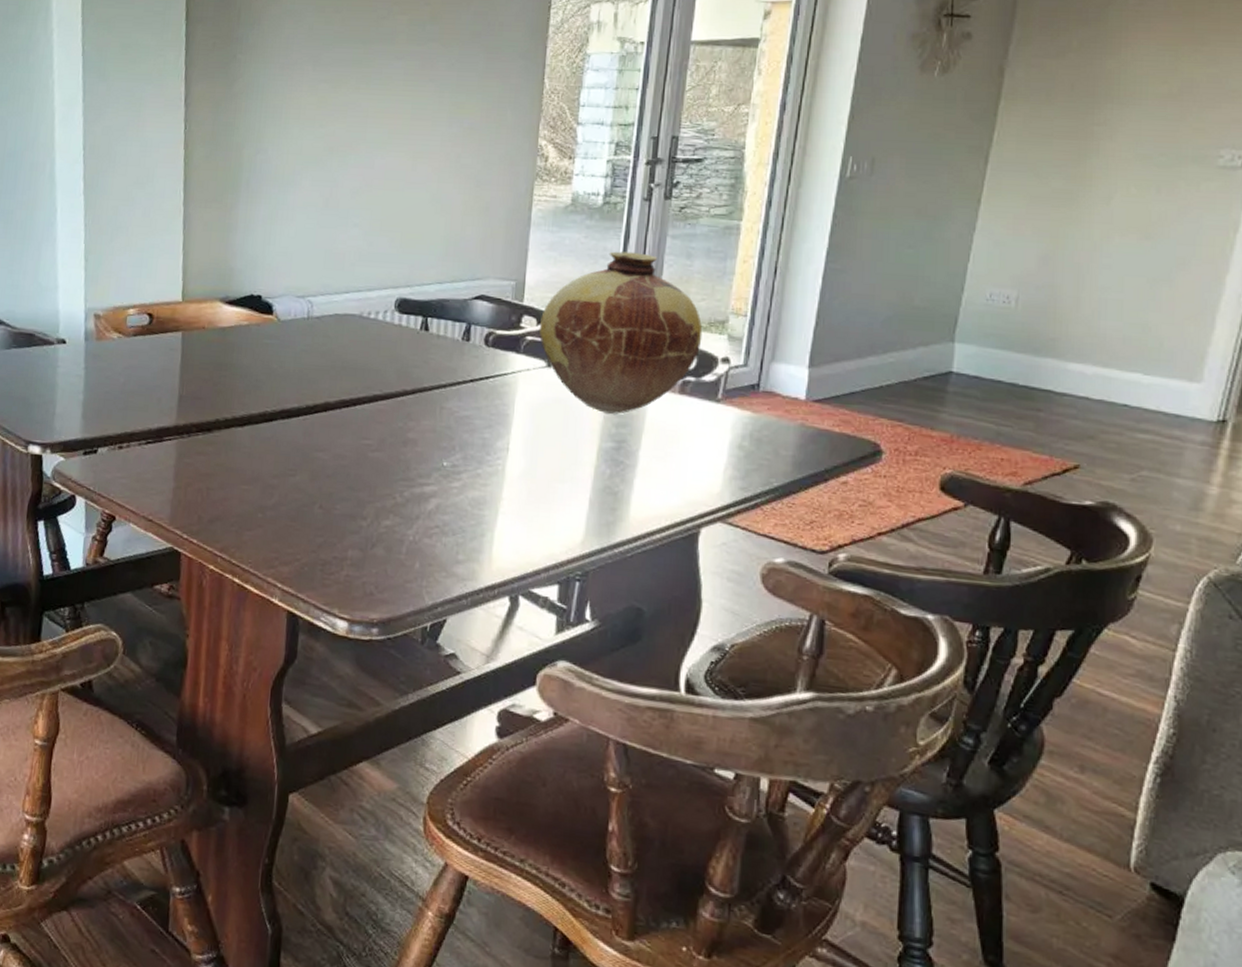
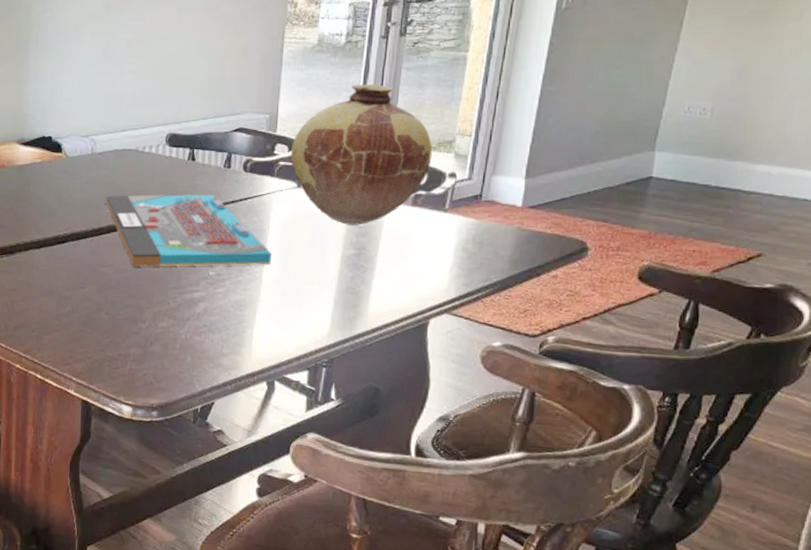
board game: none [323,367,516,457] -> present [106,194,271,267]

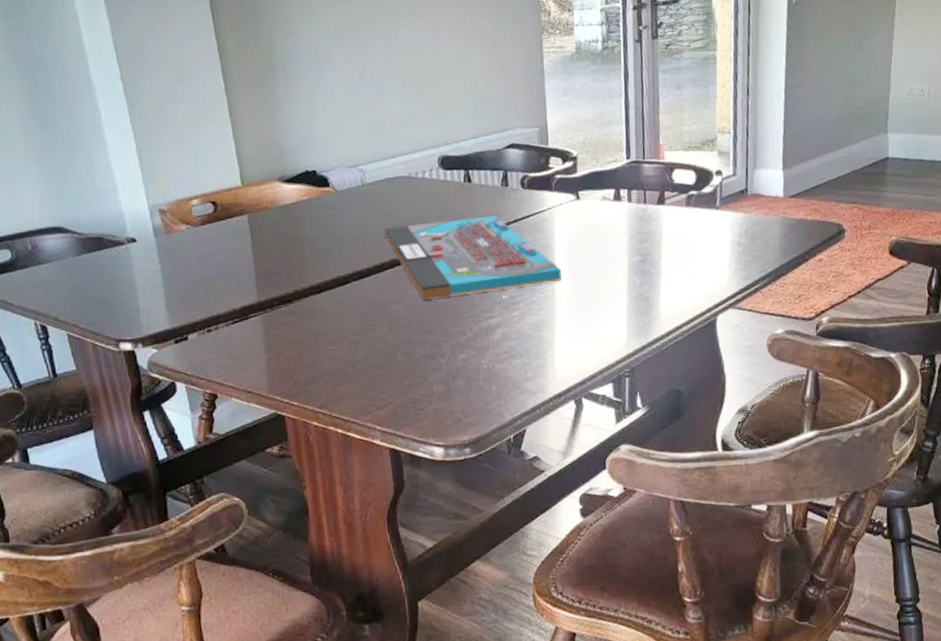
vase: present [291,84,433,225] -> none [565,89,698,232]

